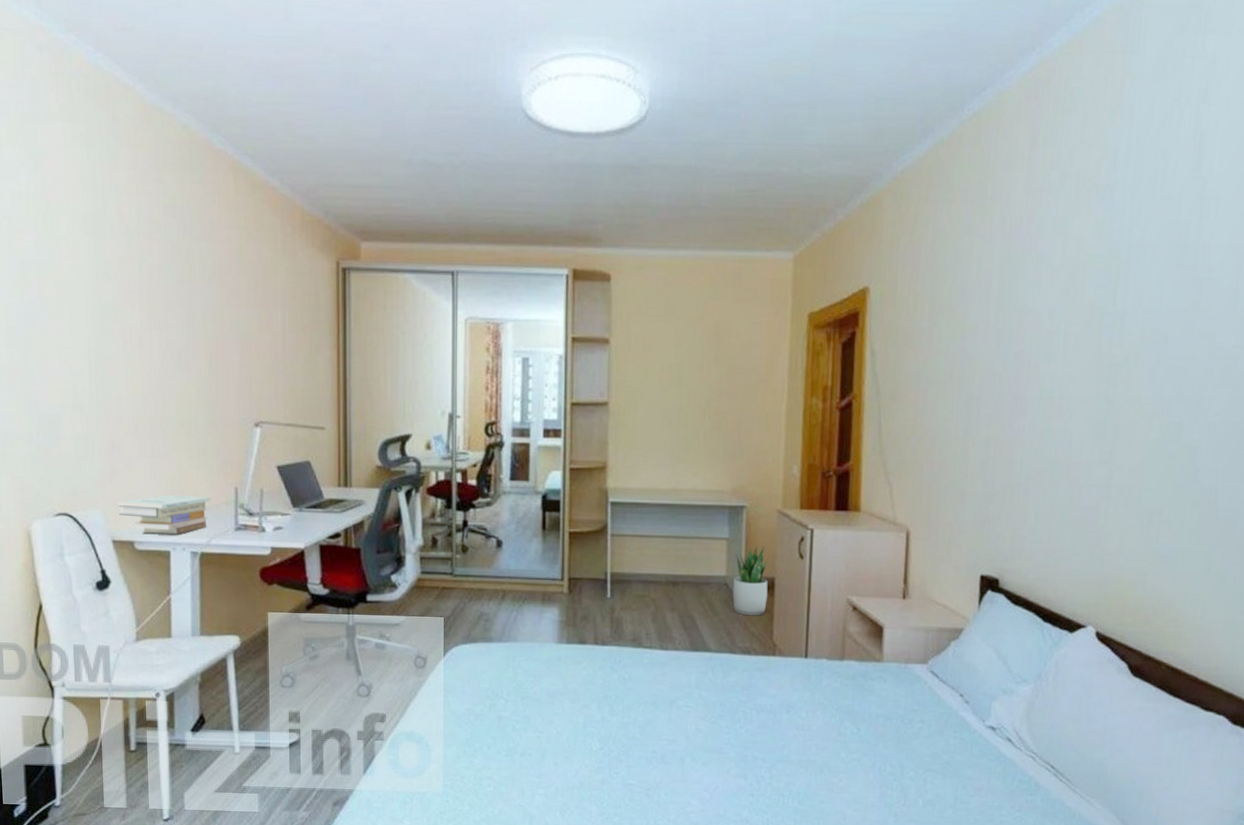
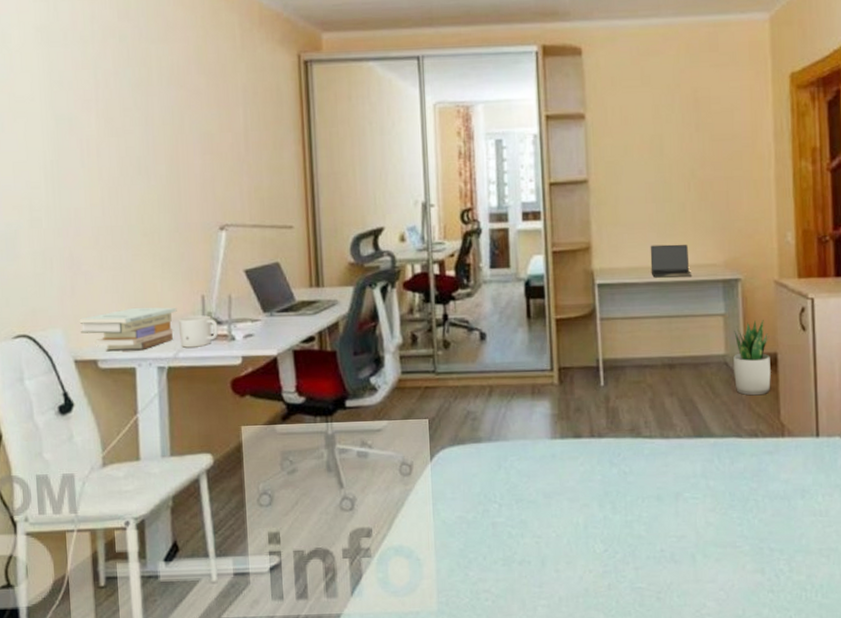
mug: none [212,506,250,536] -> present [178,315,218,348]
laptop: none [662,469,701,502] -> present [650,244,693,279]

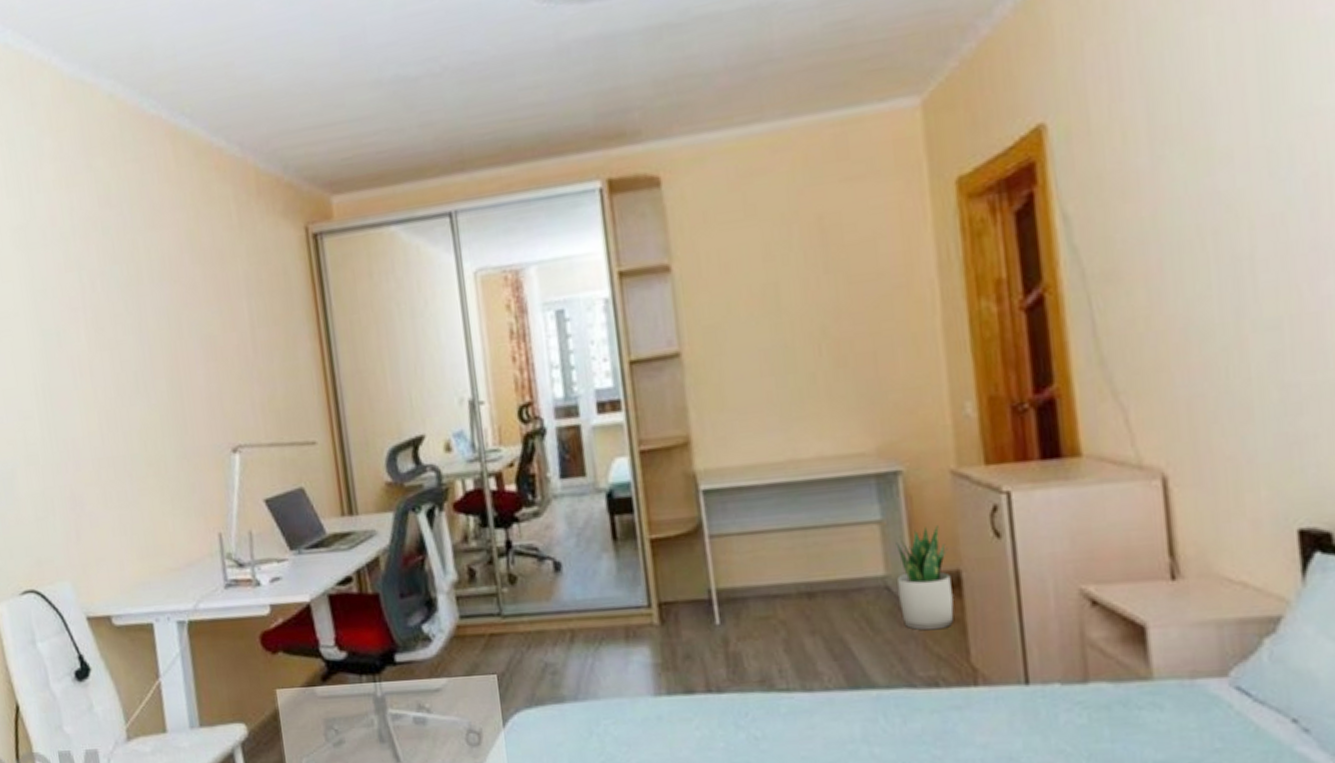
books: present [79,307,177,351] -> none [87,549,193,605]
mug: present [178,315,218,348] -> none [194,557,241,597]
laptop: present [650,244,693,279] -> none [770,429,833,478]

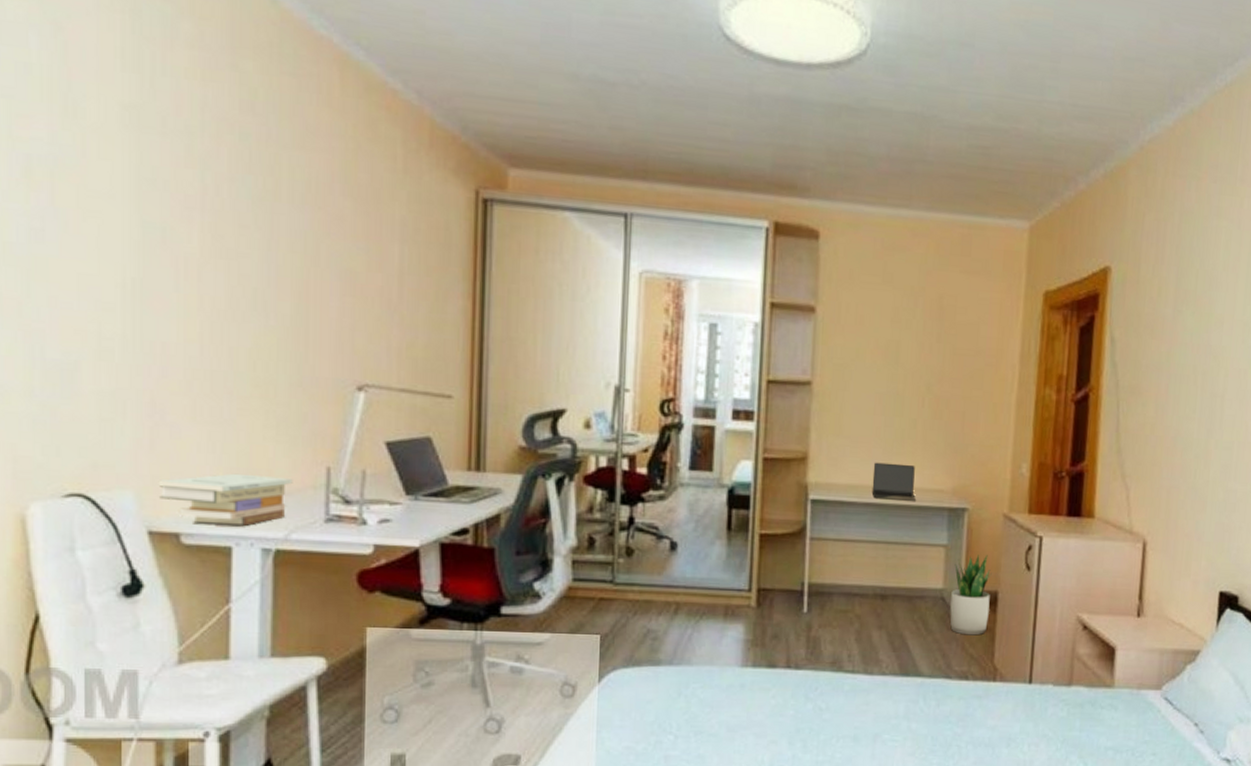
books: none [87,549,193,605] -> present [158,473,293,526]
laptop: none [770,429,833,478] -> present [872,462,917,502]

